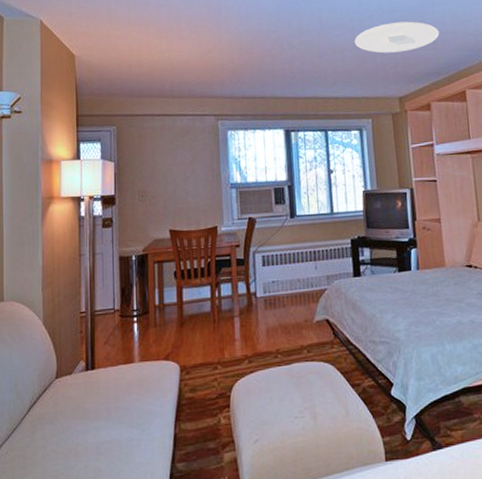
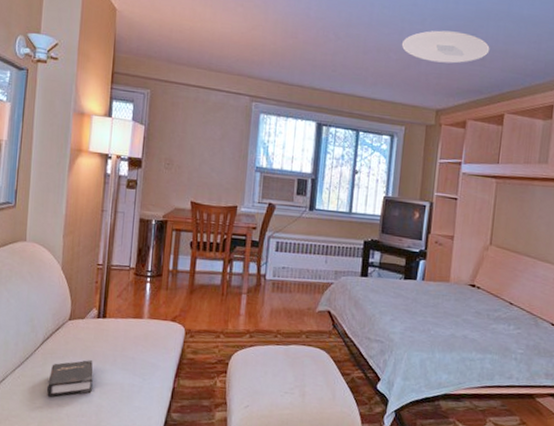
hardback book: none [39,418,88,469] -> present [47,359,93,397]

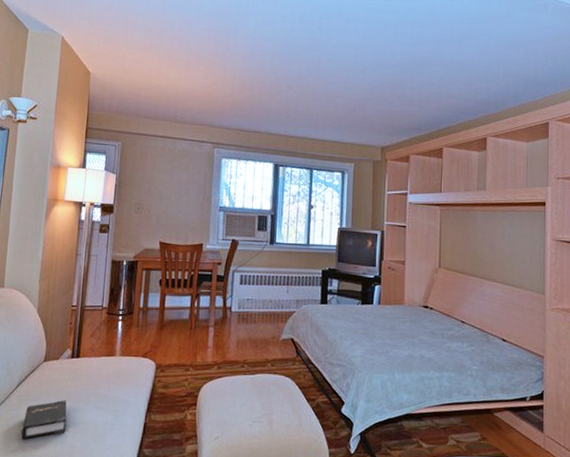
ceiling light: present [401,30,490,64] -> none [347,77,426,106]

